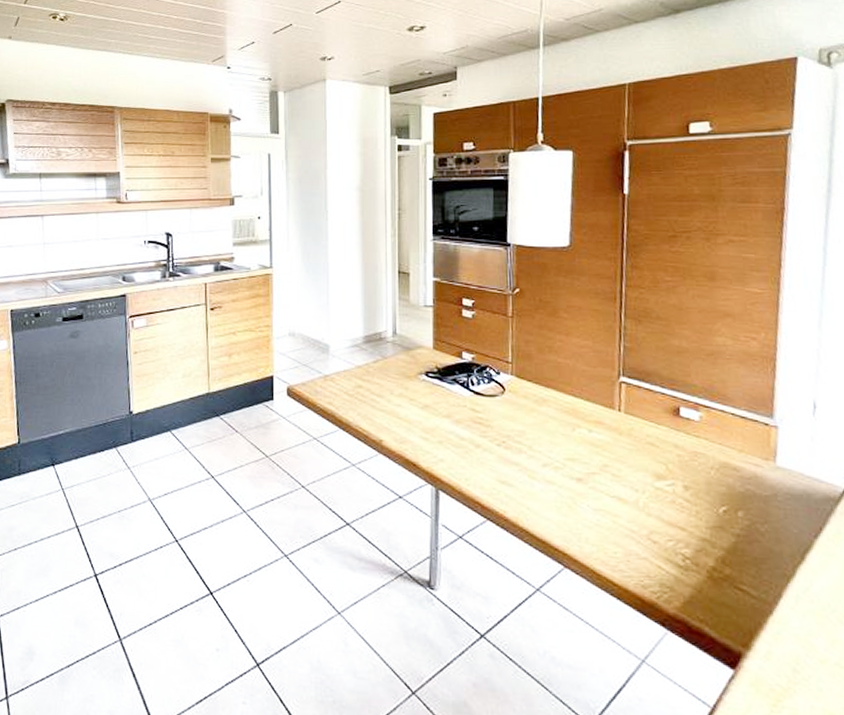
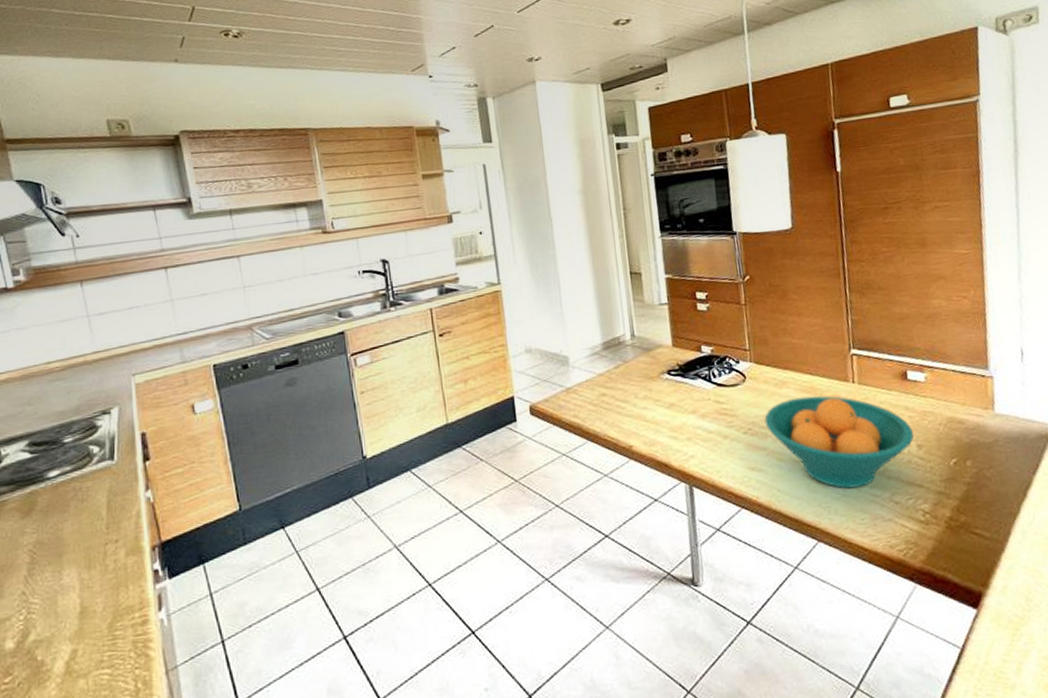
fruit bowl: none [520,417,682,520] -> present [764,396,915,489]

